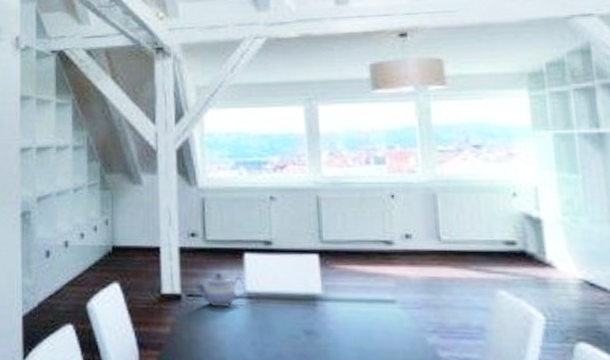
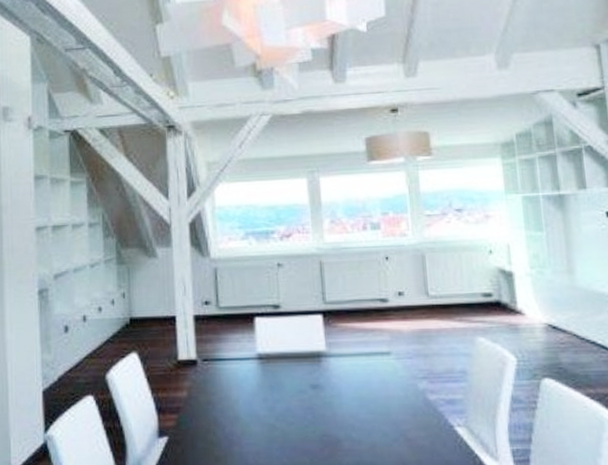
teapot: present [194,272,246,308] -> none [209,336,257,370]

